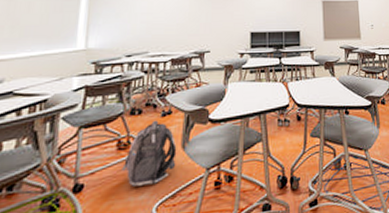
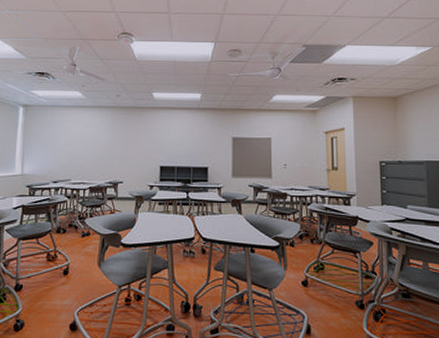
backpack: present [122,120,177,186] -> none [50,239,94,293]

